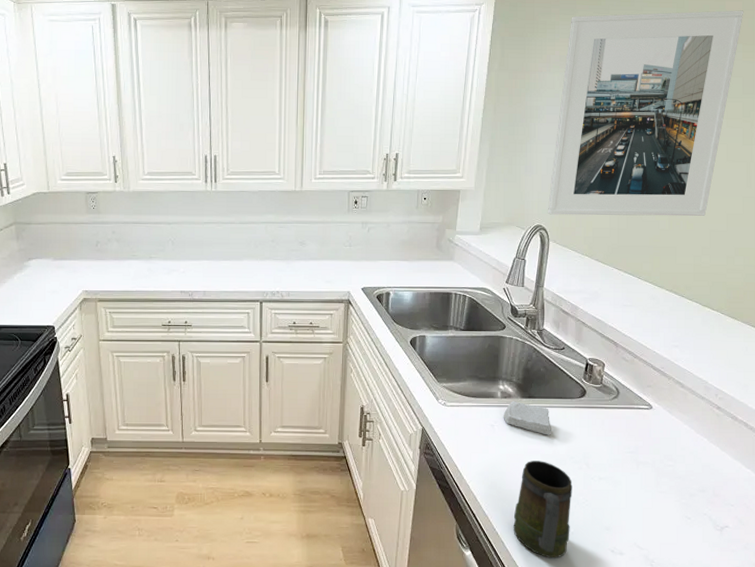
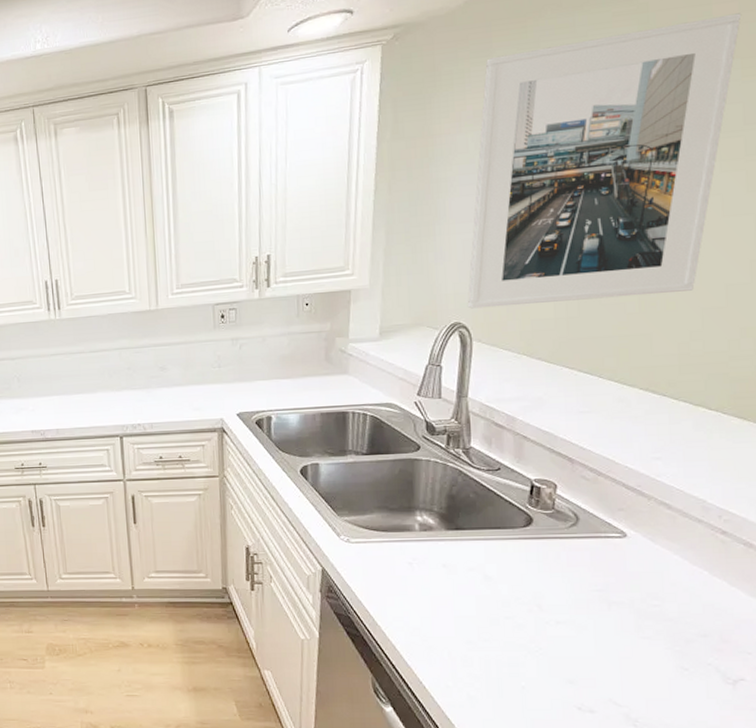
soap bar: present [503,401,552,435] -> none [423,534,490,573]
mug: present [513,461,572,558] -> none [444,603,521,716]

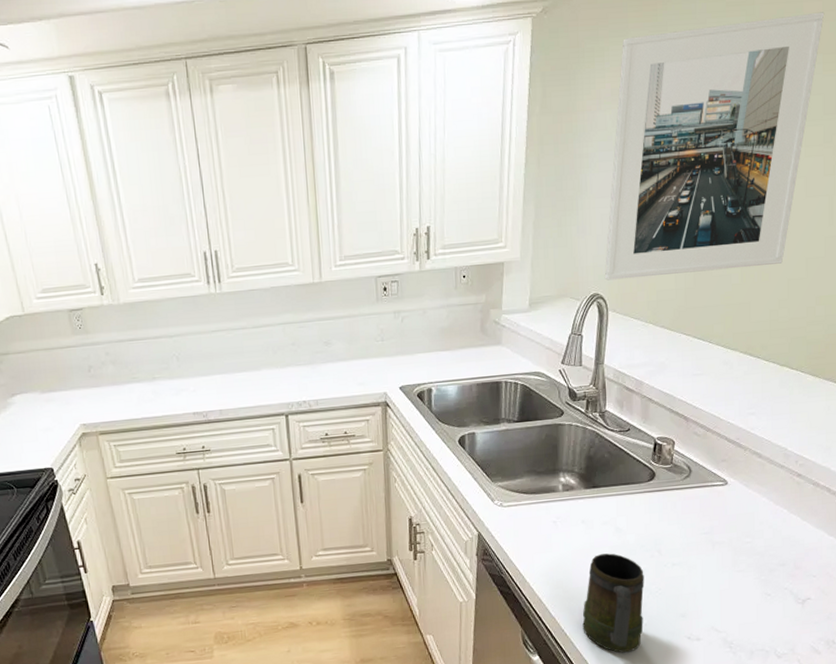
mug: none [444,603,521,716] -> present [582,553,645,653]

